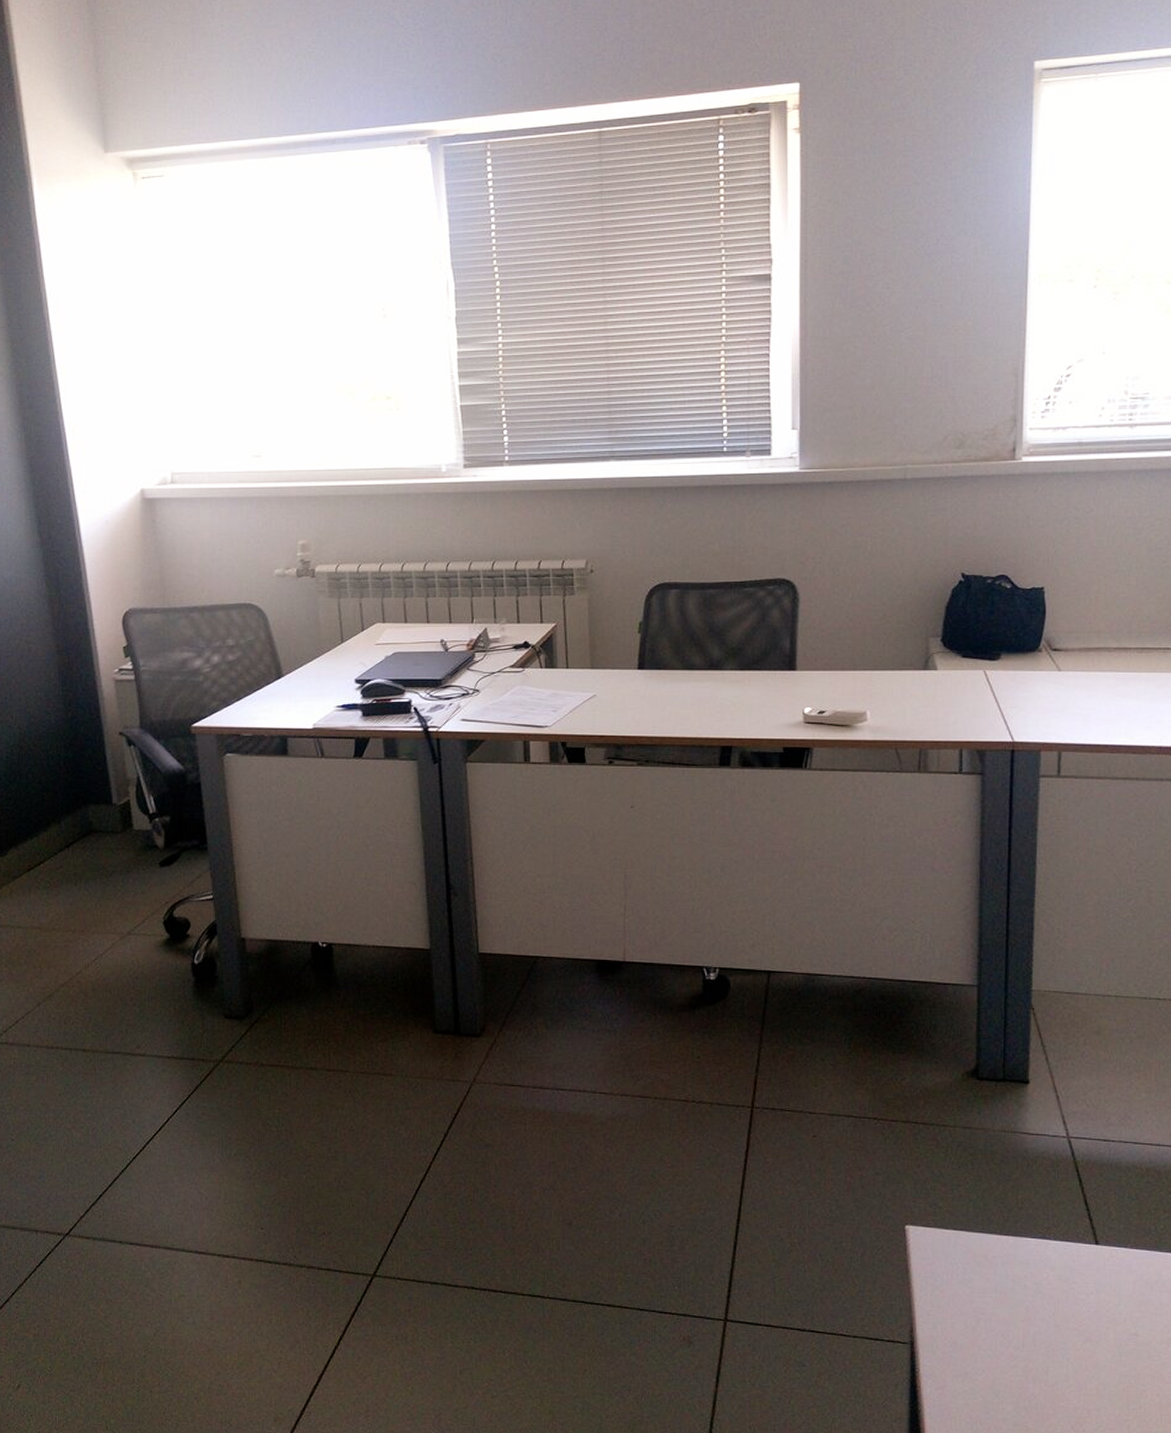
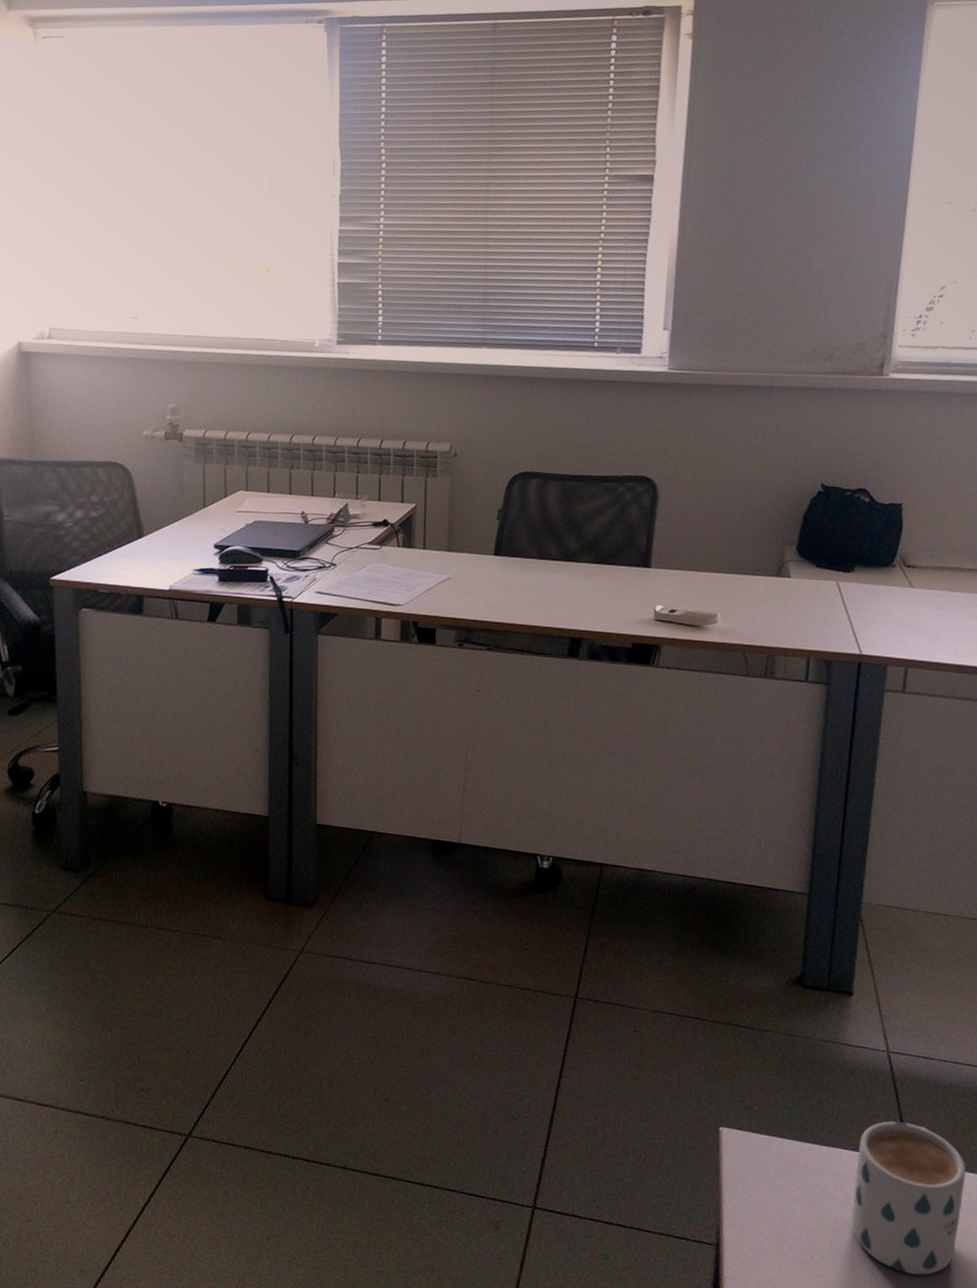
mug: none [1043,1206,1155,1357] -> present [851,1121,966,1276]

